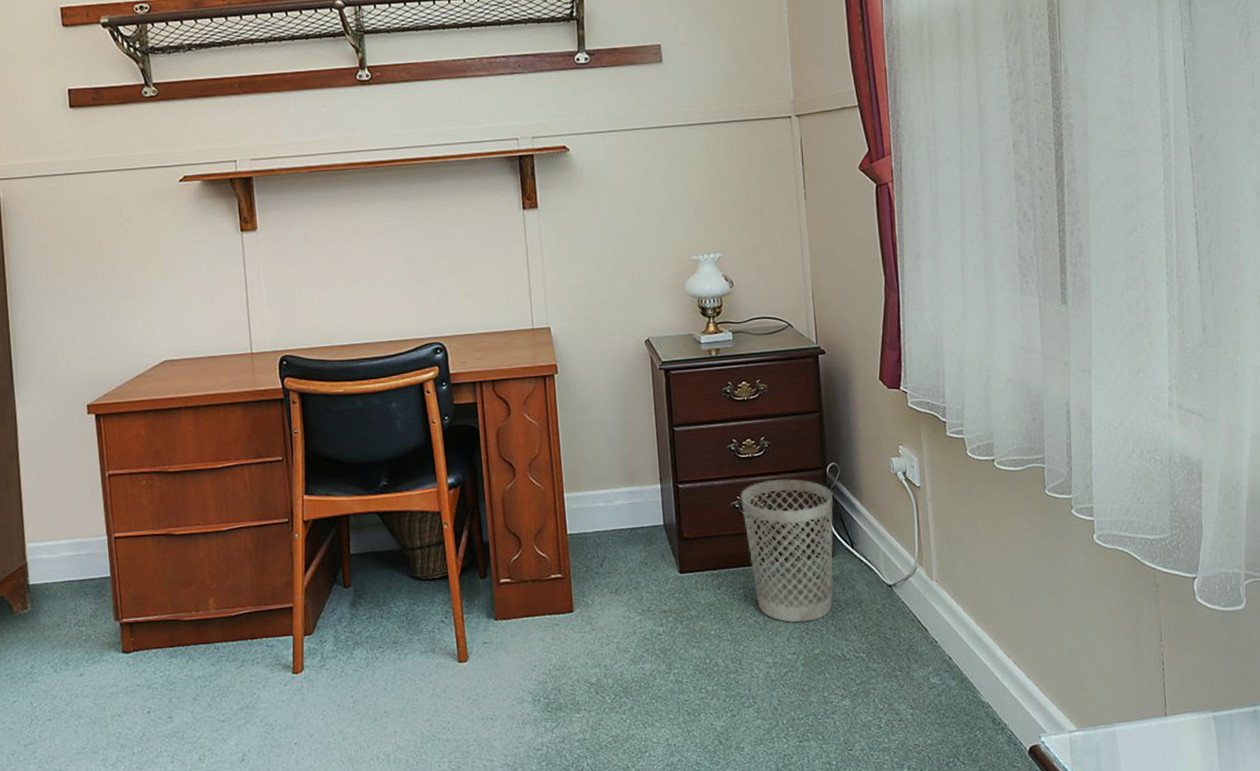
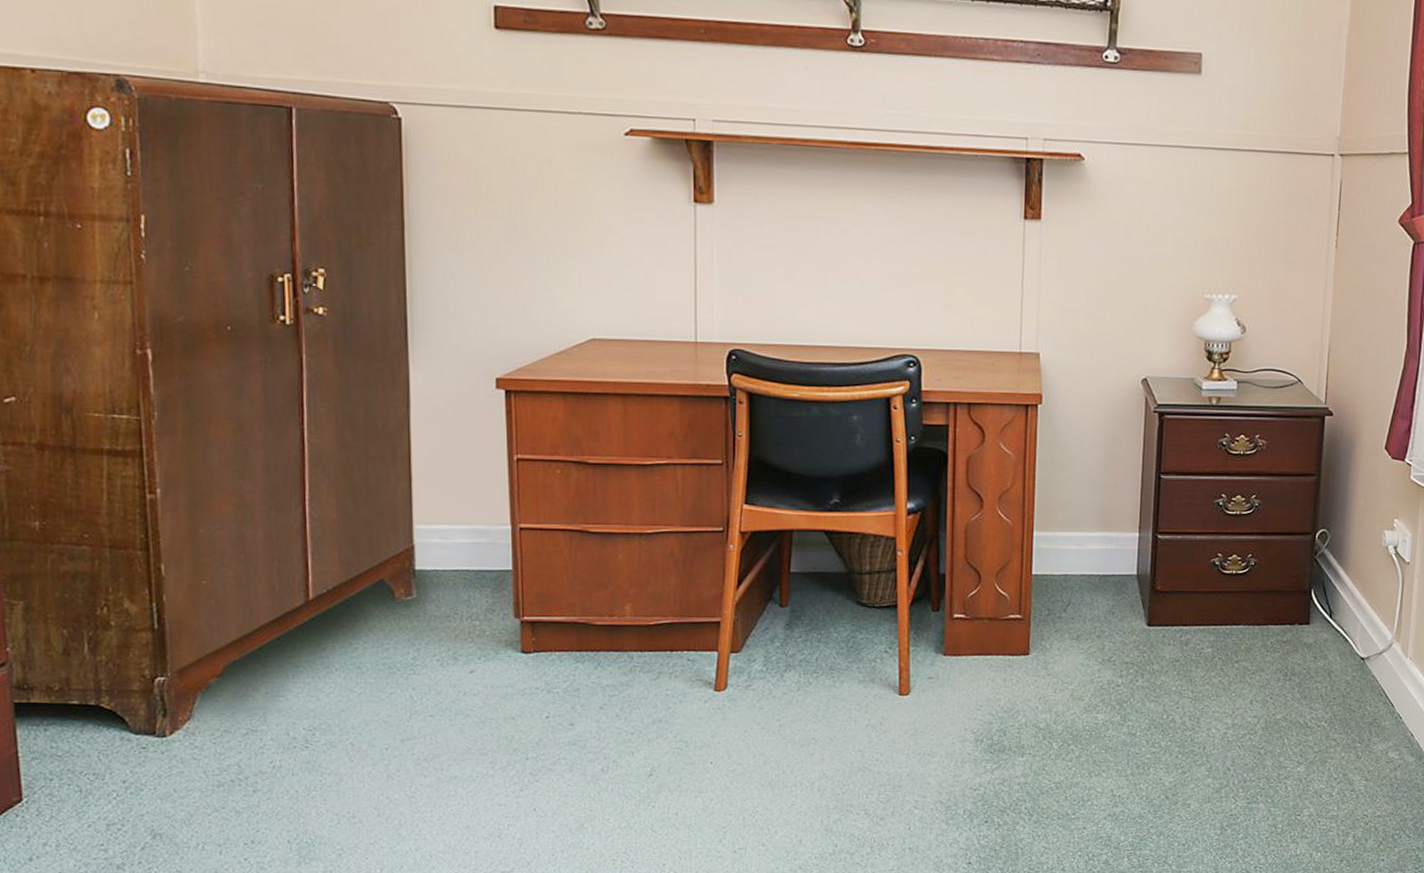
wastebasket: present [740,478,834,623] -> none [1221,539,1319,687]

